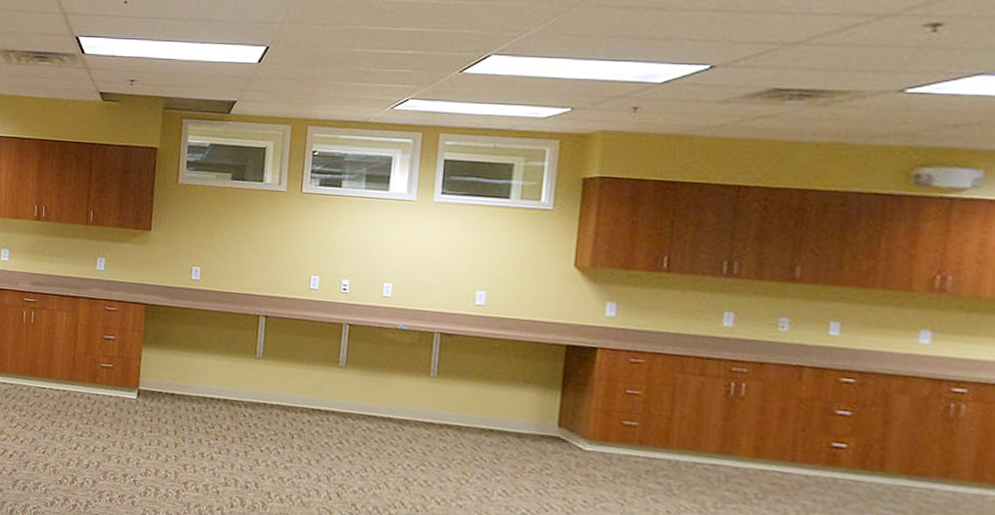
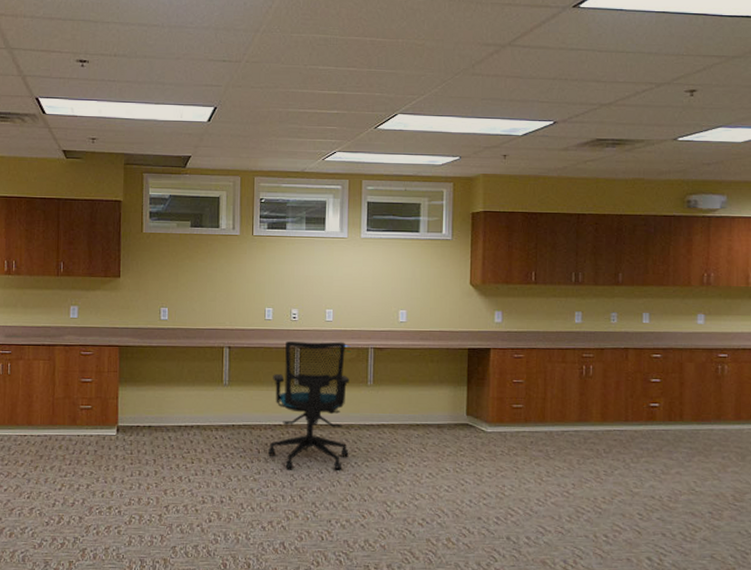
office chair: none [303,315,407,471] -> present [268,340,349,470]

